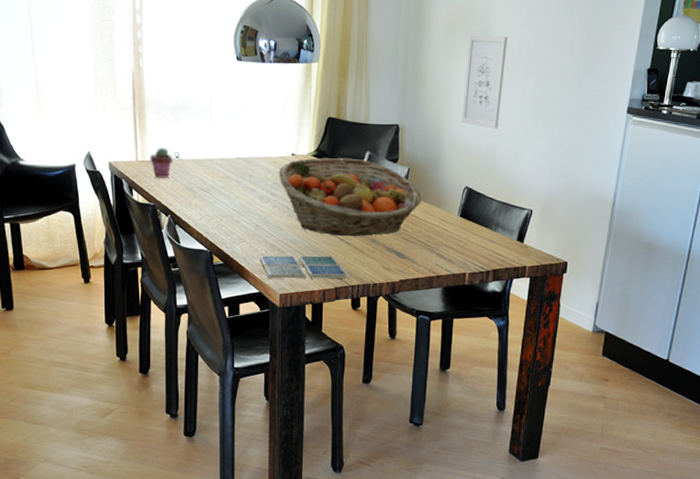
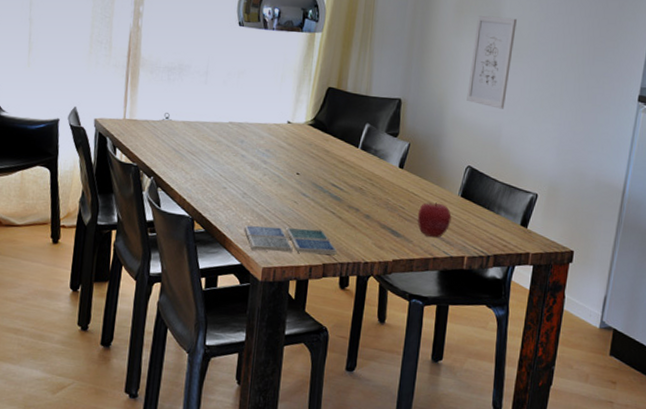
potted succulent: present [150,148,173,178] -> none [138,107,163,139]
fruit basket: present [278,157,422,237] -> none [271,127,421,211]
apple: none [421,223,452,257] -> present [418,201,452,238]

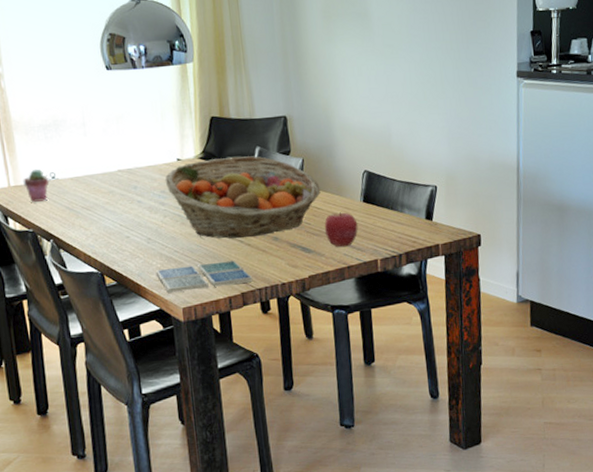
potted succulent: none [138,107,163,139] -> present [23,169,50,202]
fruit basket: none [271,127,421,211] -> present [164,156,321,239]
wall art: present [466,15,517,109] -> none [346,14,390,109]

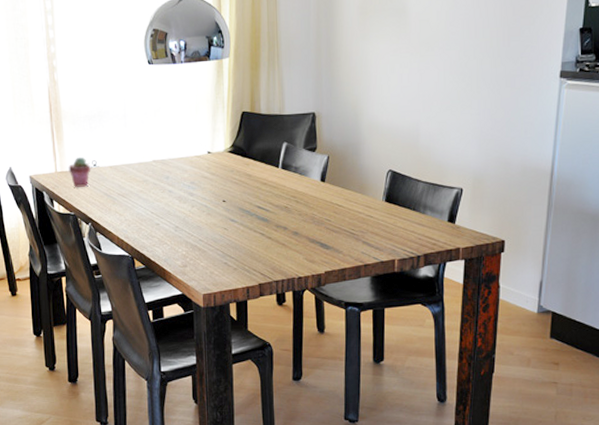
drink coaster: present [155,260,253,293] -> none [180,252,271,279]
fruit basket: present [164,156,321,239] -> none [195,151,343,231]
apple: present [325,212,358,248] -> none [345,211,378,246]

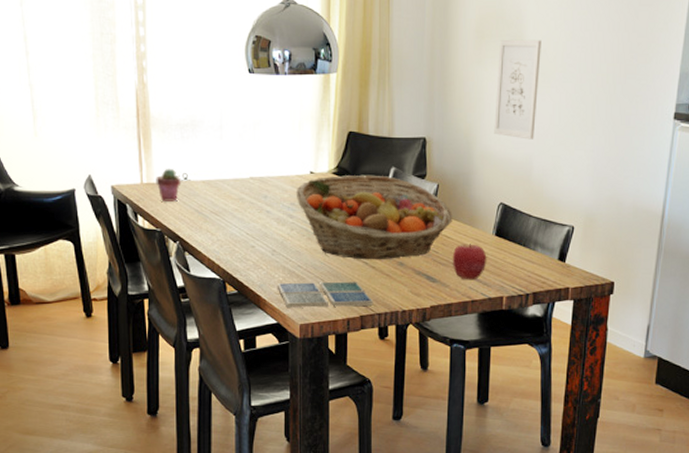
drink coaster: none [180,252,271,279] -> present [277,281,374,308]
fruit basket: none [195,151,343,231] -> present [296,174,452,260]
apple: none [345,211,378,246] -> present [453,244,487,280]
wall art: none [380,10,424,108] -> present [494,39,541,140]

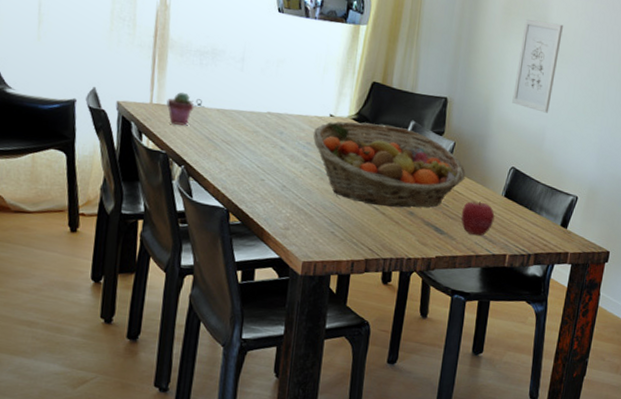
drink coaster: present [277,281,374,308] -> none [283,219,380,250]

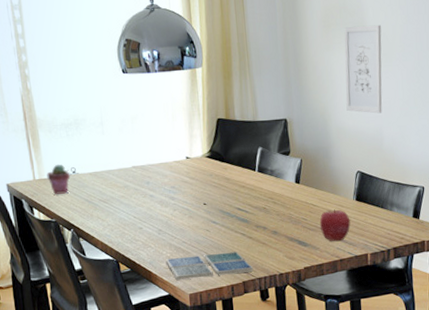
drink coaster: none [283,219,380,250] -> present [165,251,254,280]
fruit basket: present [313,121,466,208] -> none [174,155,317,232]

